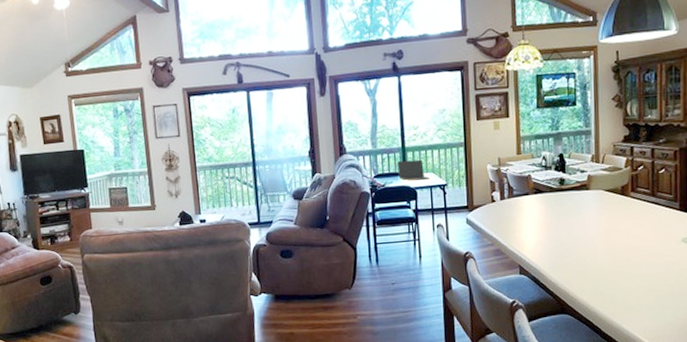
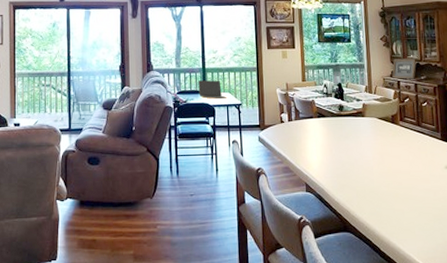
picture frame: none [624,119,656,145] -> present [392,58,417,79]

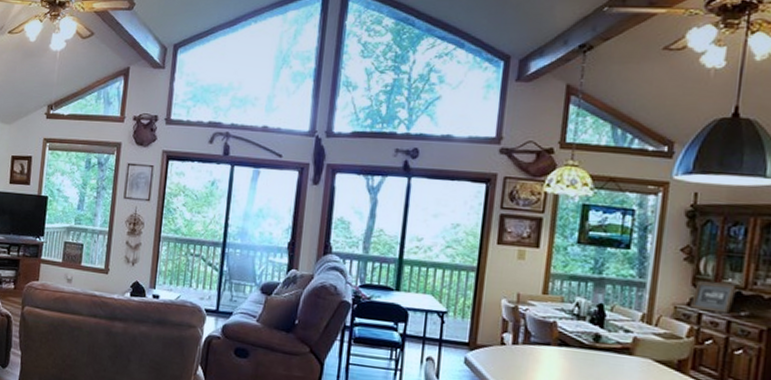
laptop: present [198,80,228,99] -> none [388,274,429,302]

